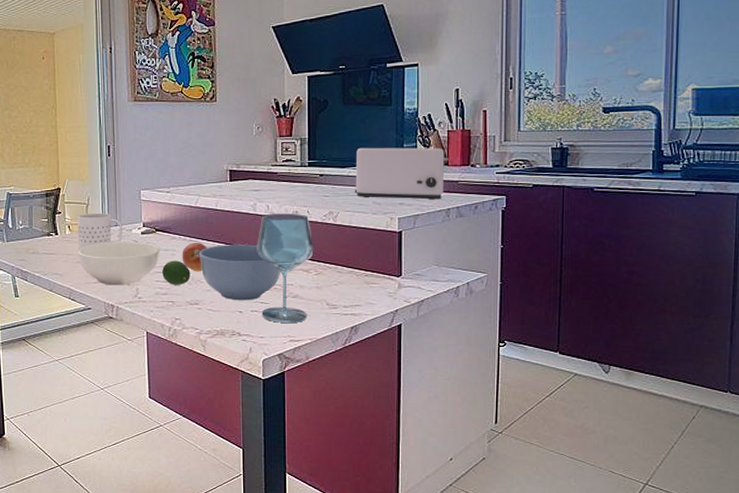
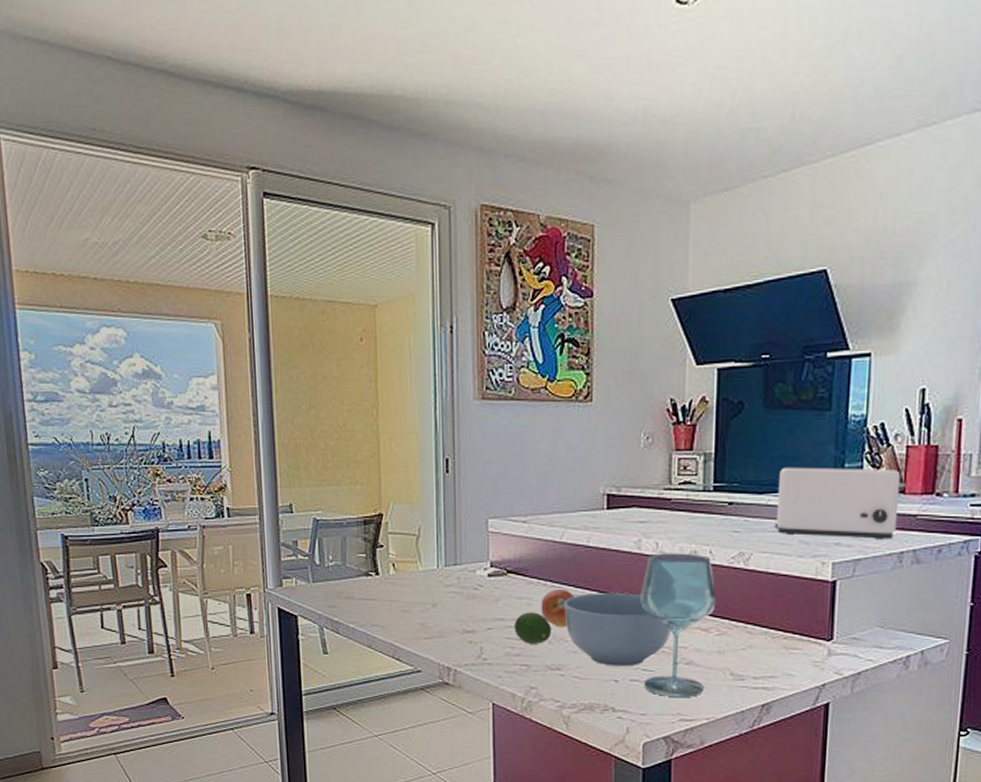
mug: present [78,213,123,249] -> none [405,547,463,594]
bowl: present [78,241,161,285] -> none [405,585,513,643]

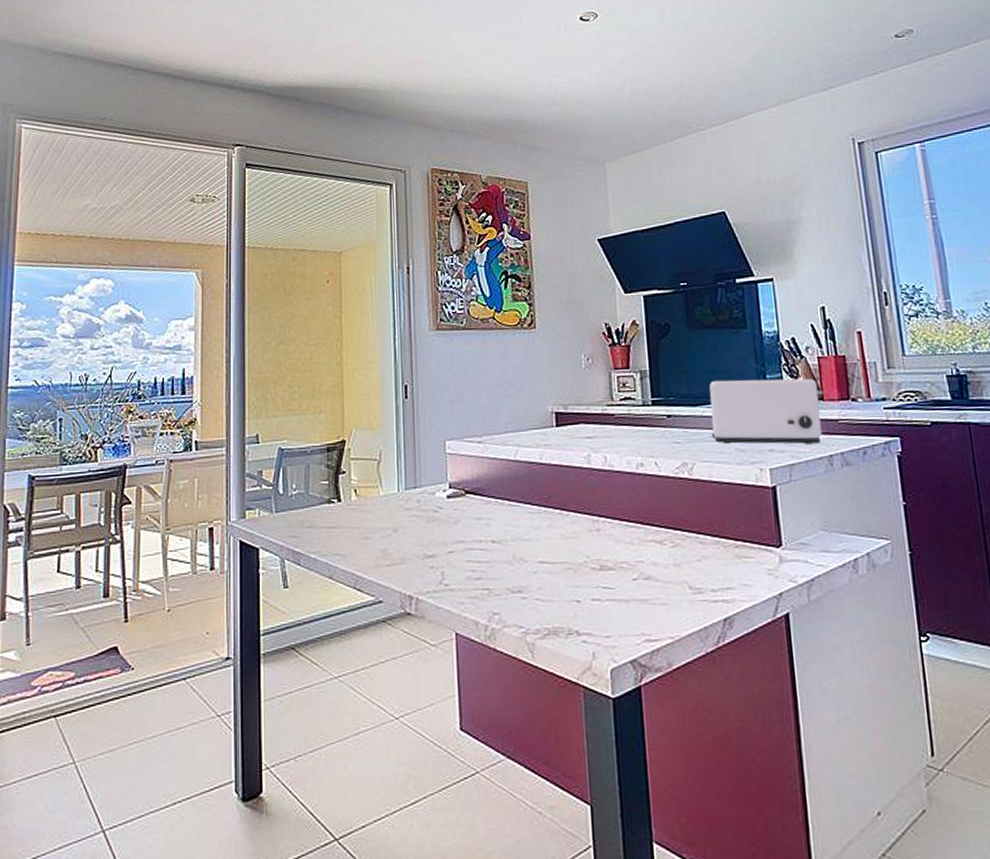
fruit: present [514,612,552,644] -> none [474,532,511,566]
fruit: present [541,589,575,628] -> none [499,508,532,547]
bowl: present [563,593,672,667] -> none [520,508,628,586]
wine glass: present [639,553,717,698] -> none [592,465,667,617]

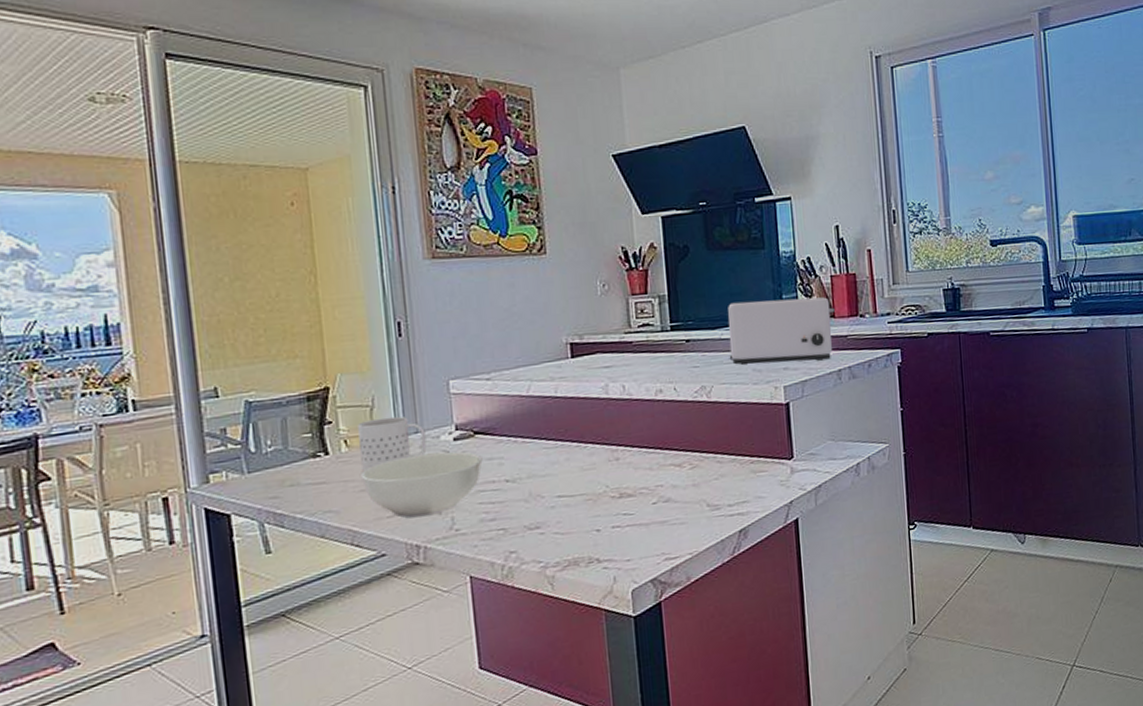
mug: none [366,471,423,520] -> present [358,416,427,471]
bowl: none [366,508,472,569] -> present [361,451,483,518]

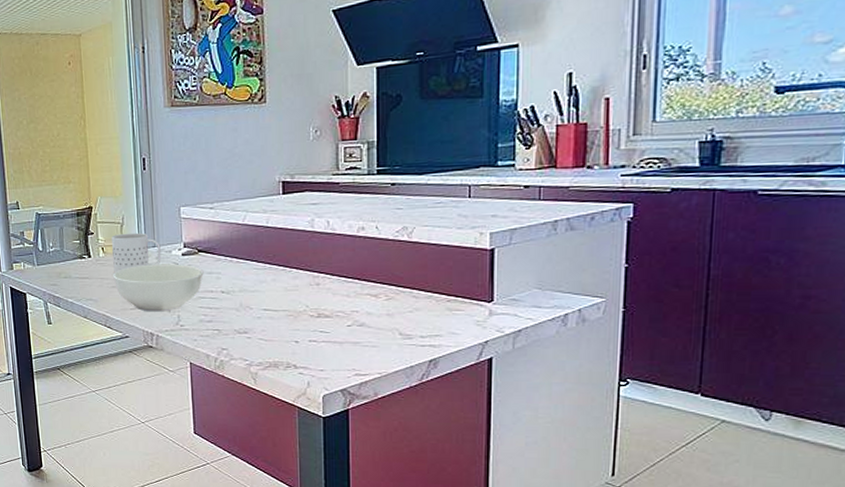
toaster: present [728,297,835,366] -> none [434,147,557,210]

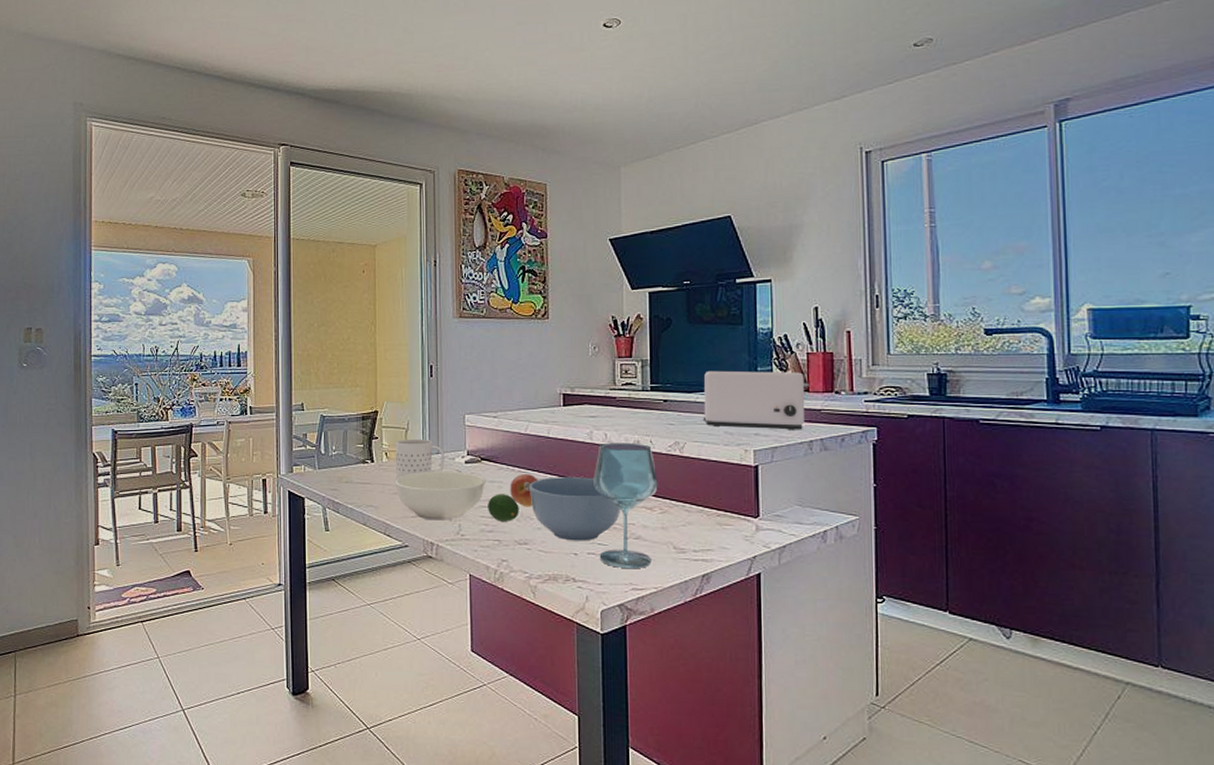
fruit: none [206,284,239,312] -> present [488,494,519,522]
fruit: none [228,264,258,297] -> present [510,474,539,507]
bowl: none [247,266,344,329] -> present [528,477,621,541]
wine glass: none [314,229,384,356] -> present [592,443,658,569]
toaster: none [434,147,557,210] -> present [703,370,809,430]

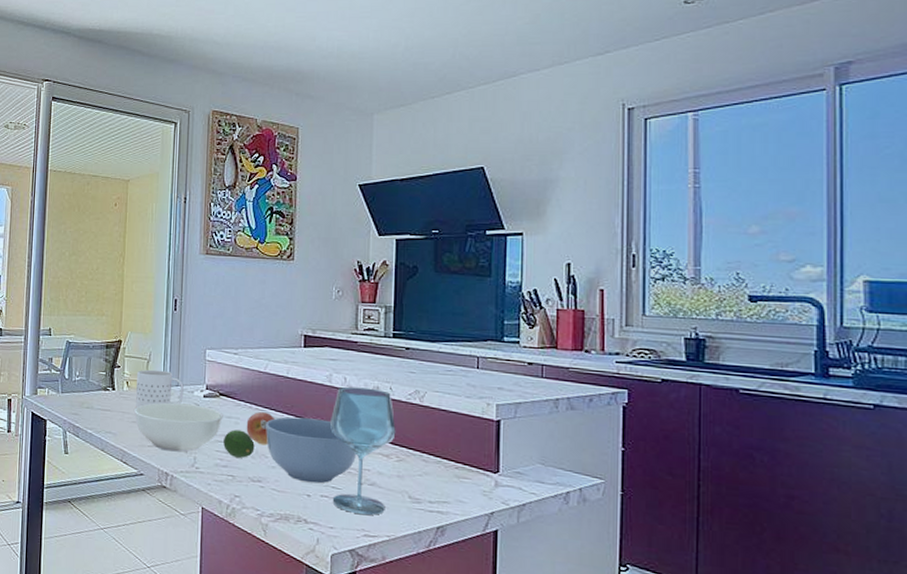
toaster: present [703,370,809,430] -> none [445,321,558,387]

